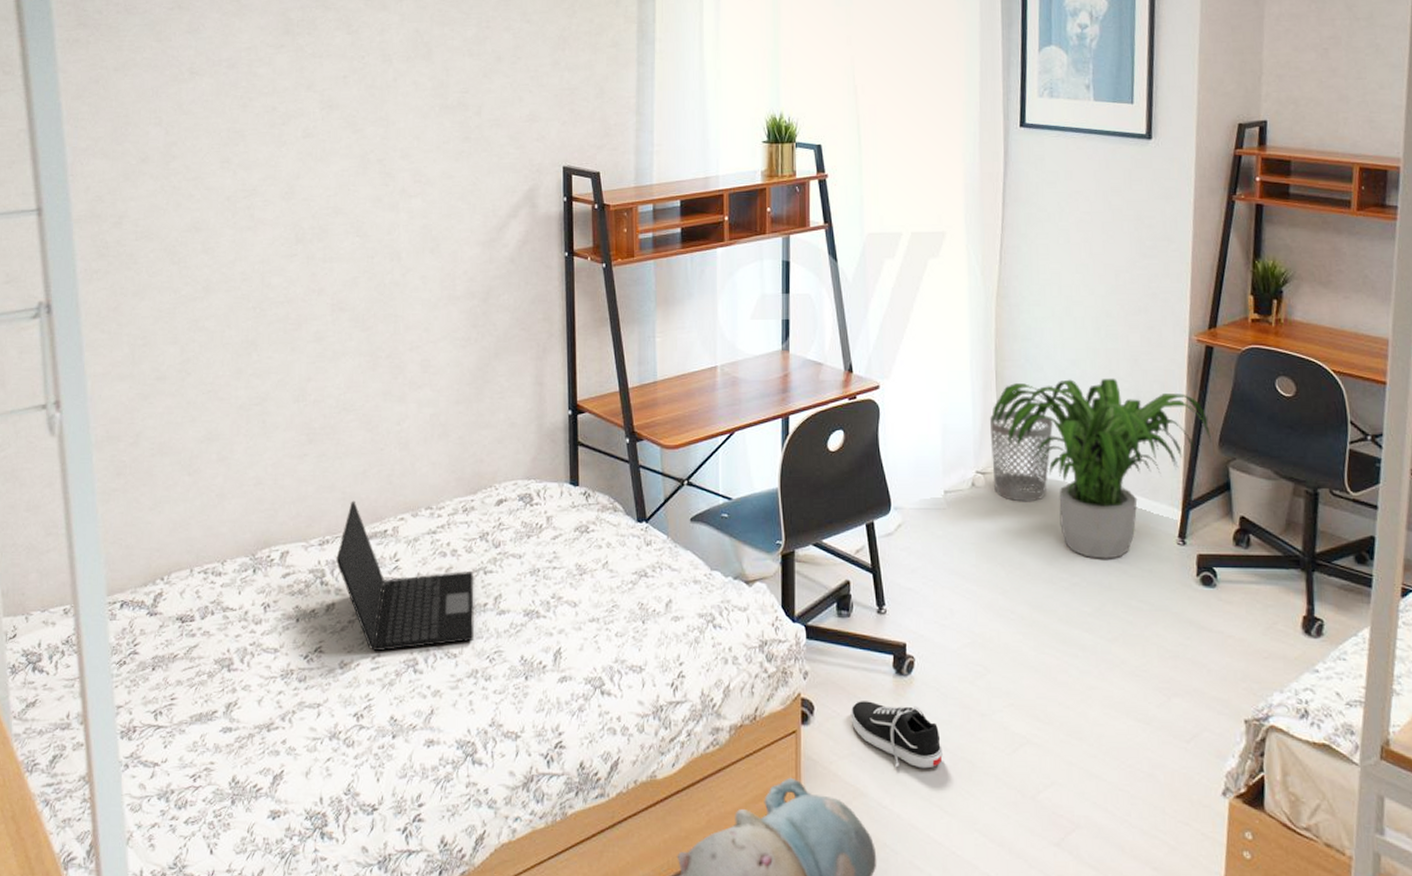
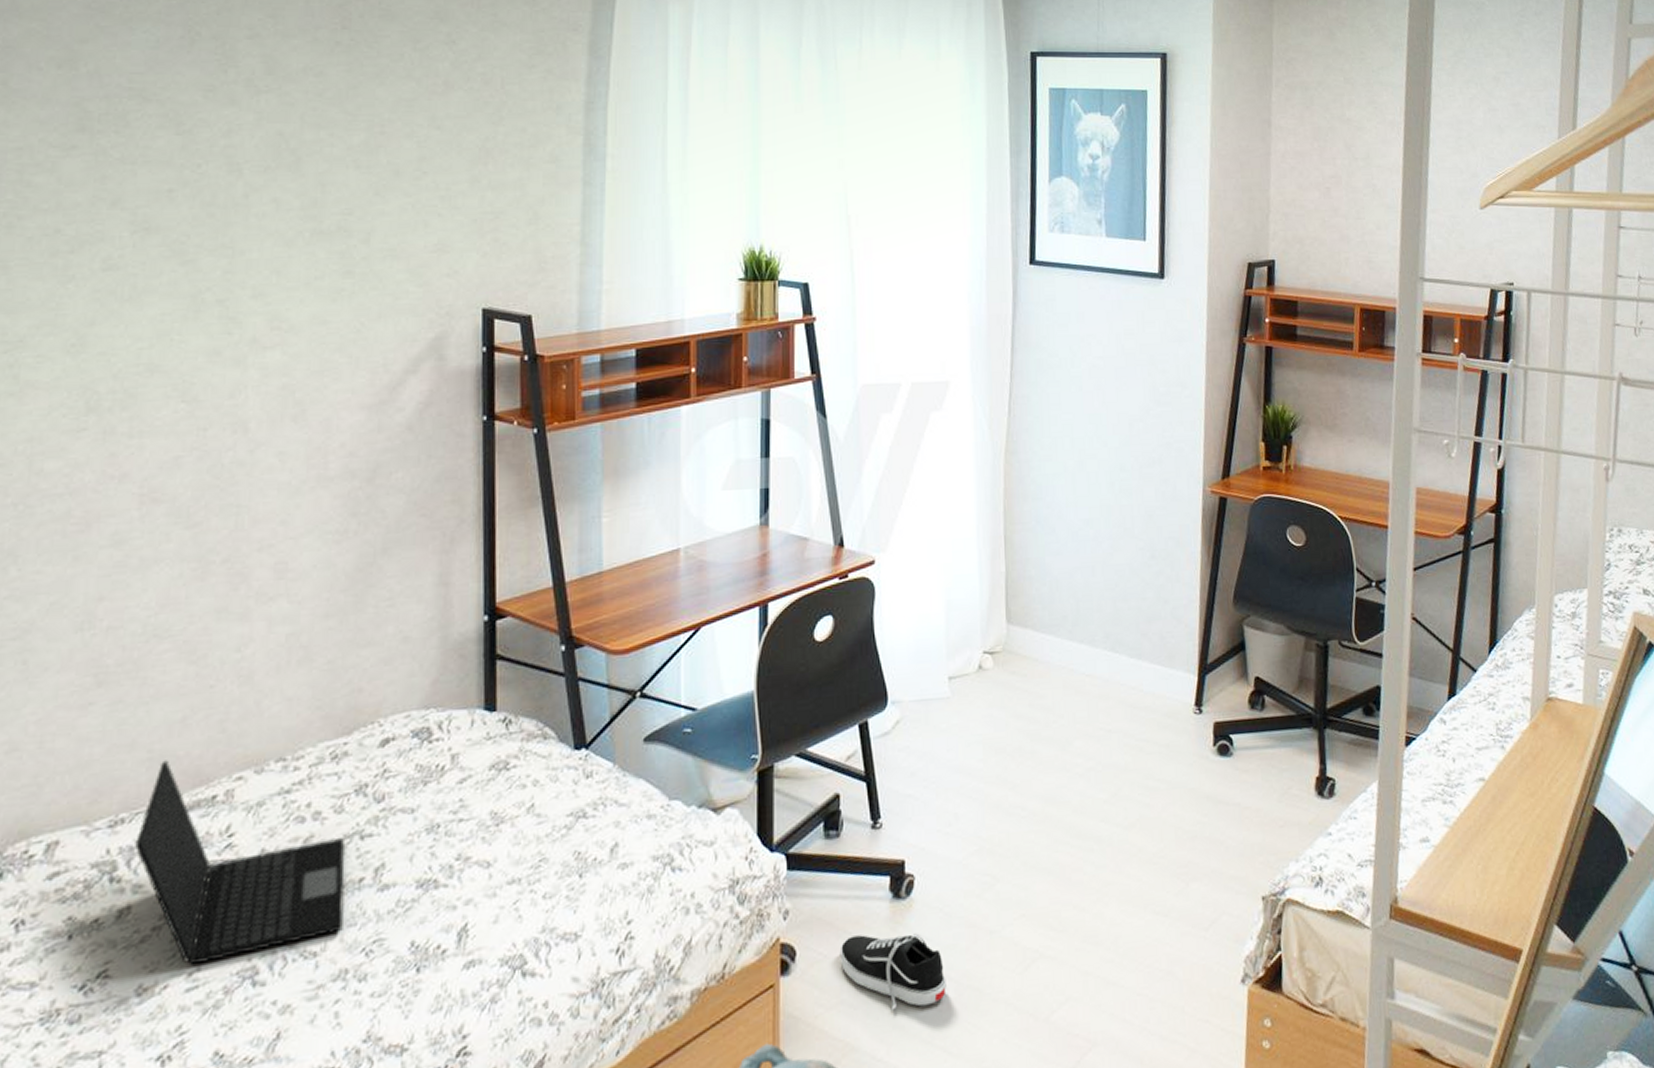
wastebasket: present [989,410,1053,502] -> none [997,579,1066,682]
potted plant: present [992,378,1211,559] -> none [1000,536,1226,738]

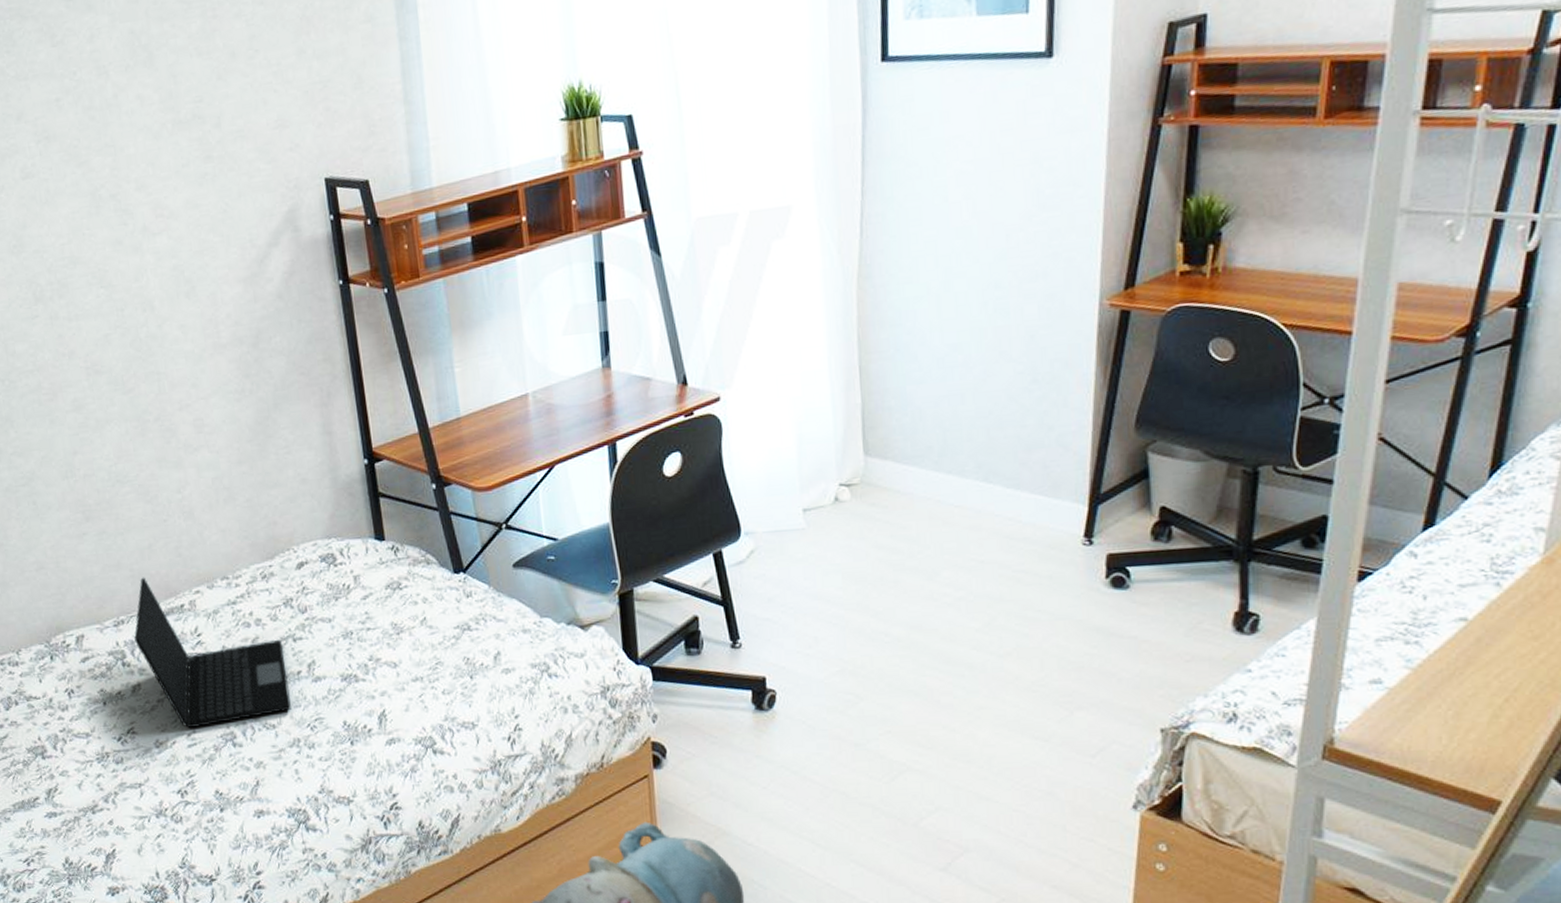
shoe: present [839,933,946,1012] -> none [707,739,812,806]

